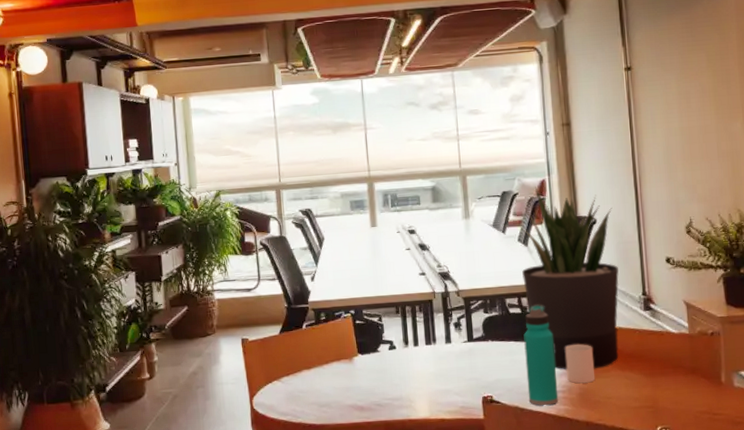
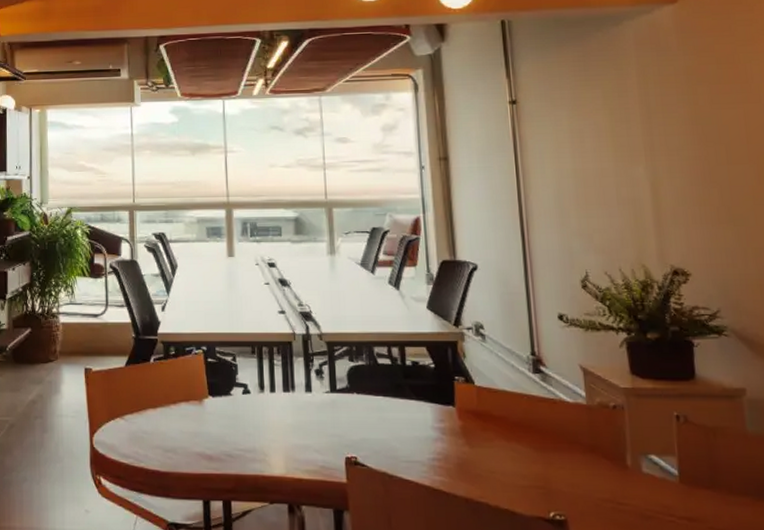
planter: present [522,187,619,369] -> none [393,225,504,435]
water bottle: present [523,305,559,406] -> none [393,357,433,475]
cup: present [565,344,596,384] -> none [441,405,476,452]

